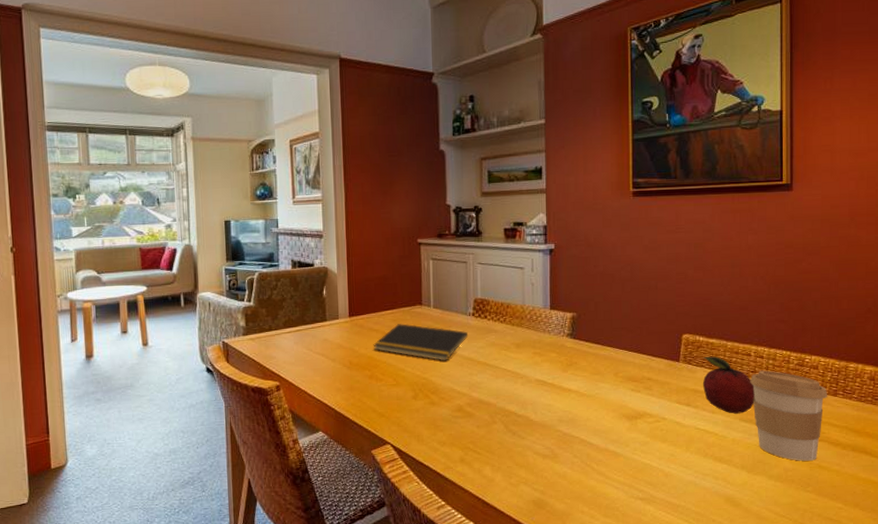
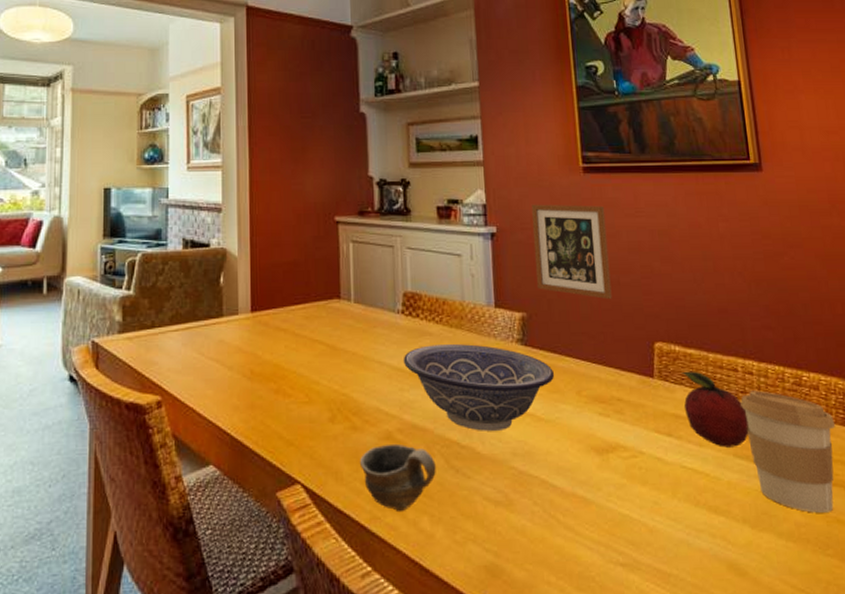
notepad: present [373,323,469,361] -> none [280,322,398,372]
cup: none [437,414,497,464] -> present [360,443,436,513]
decorative bowl: none [472,338,597,404] -> present [403,344,555,431]
picture frame: none [585,224,650,302] -> present [531,204,612,300]

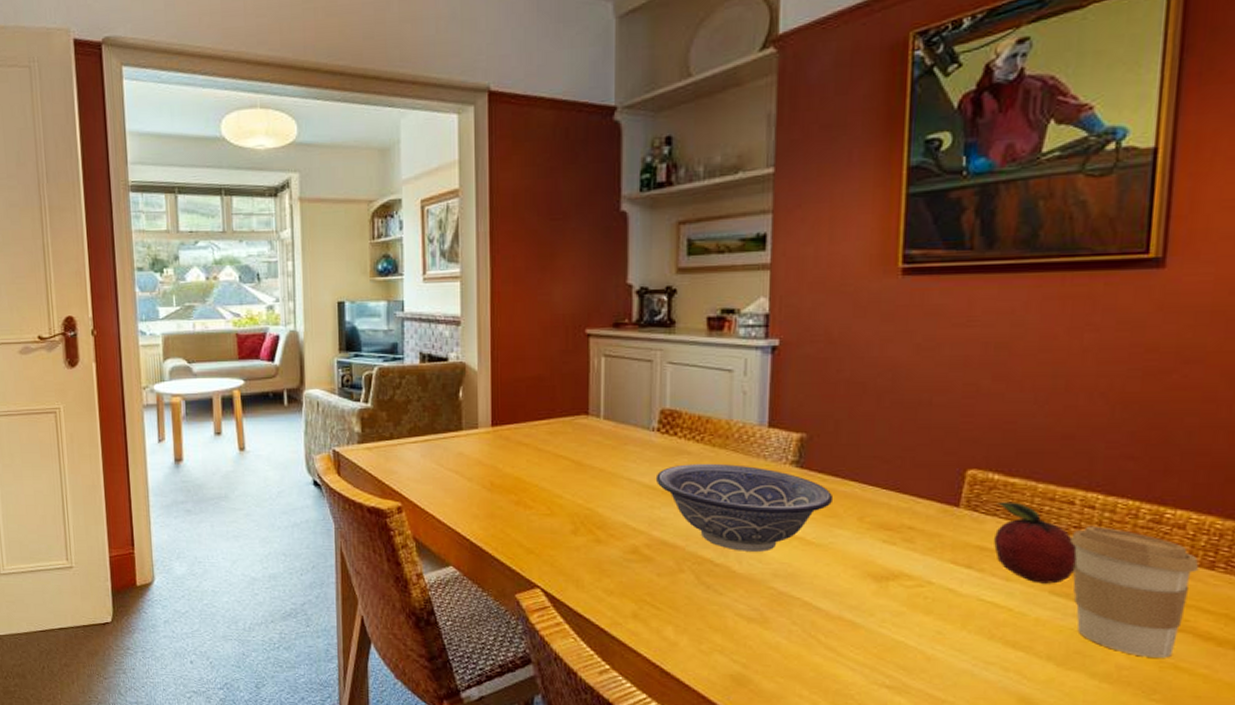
cup: present [360,443,436,513] -> none [603,557,685,621]
picture frame: present [531,204,612,300] -> none [823,312,925,422]

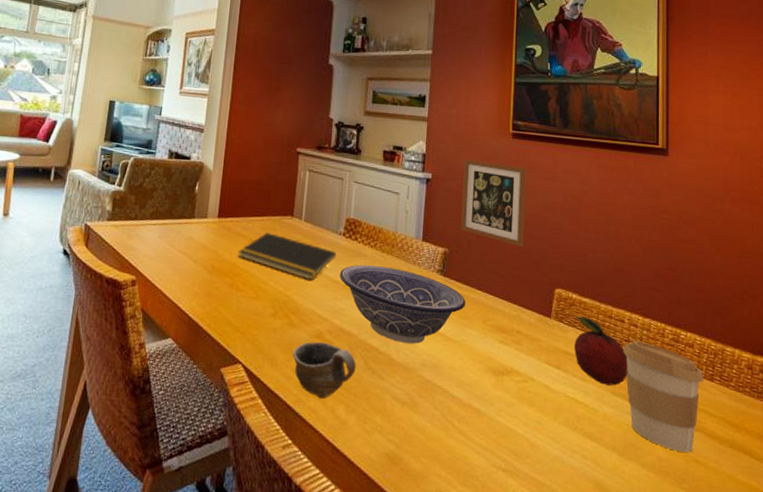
notepad: none [522,438,651,488] -> present [238,232,337,280]
cup: none [603,557,685,621] -> present [293,342,356,400]
picture frame: none [823,312,925,422] -> present [460,159,527,248]

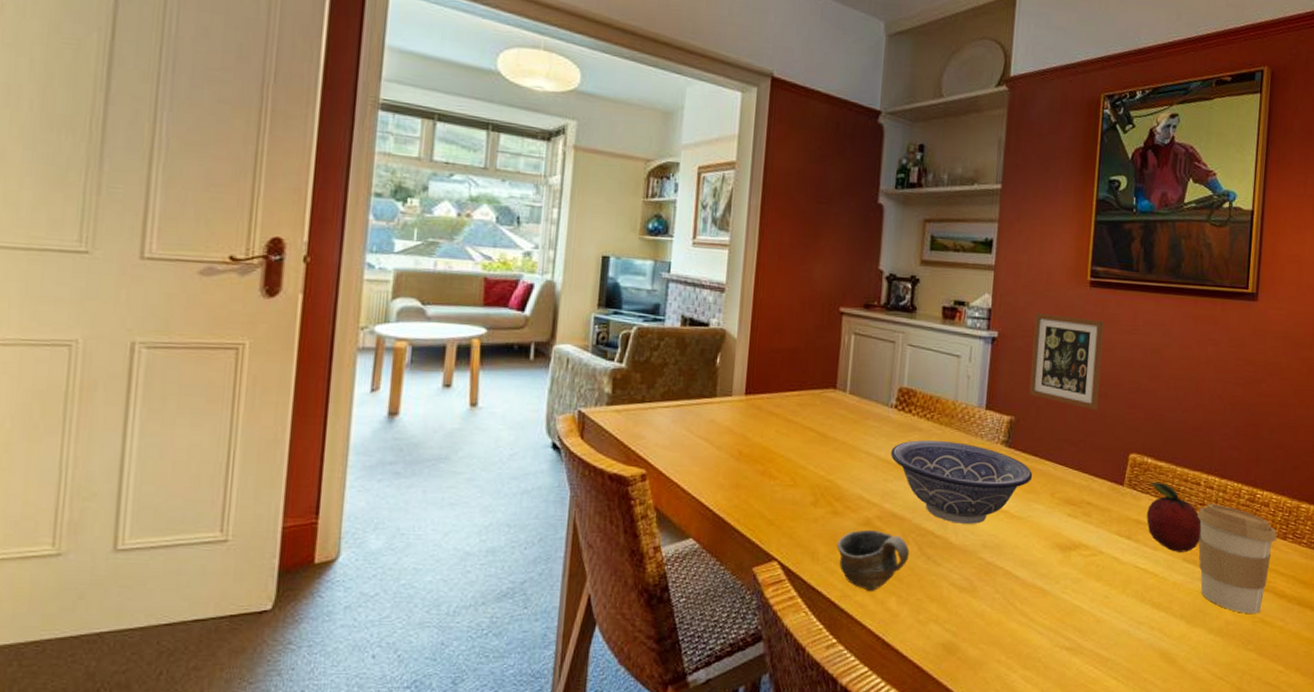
notepad: present [238,232,337,280] -> none [770,409,888,461]

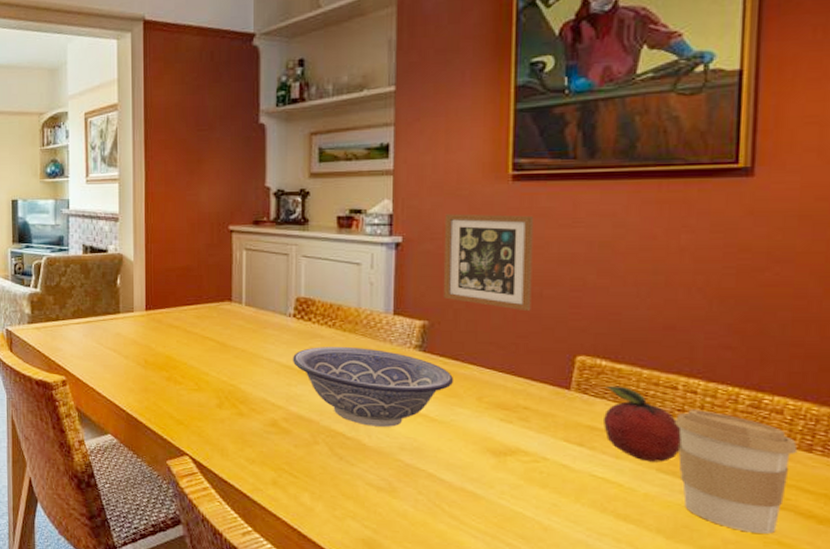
cup: present [837,529,909,592] -> none [245,430,319,488]

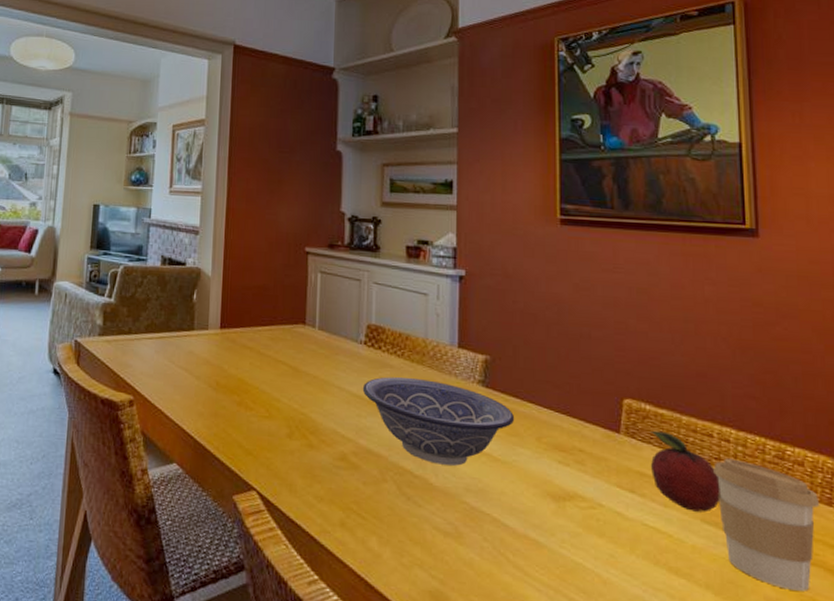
picture frame: present [443,213,534,312] -> none [502,251,581,352]

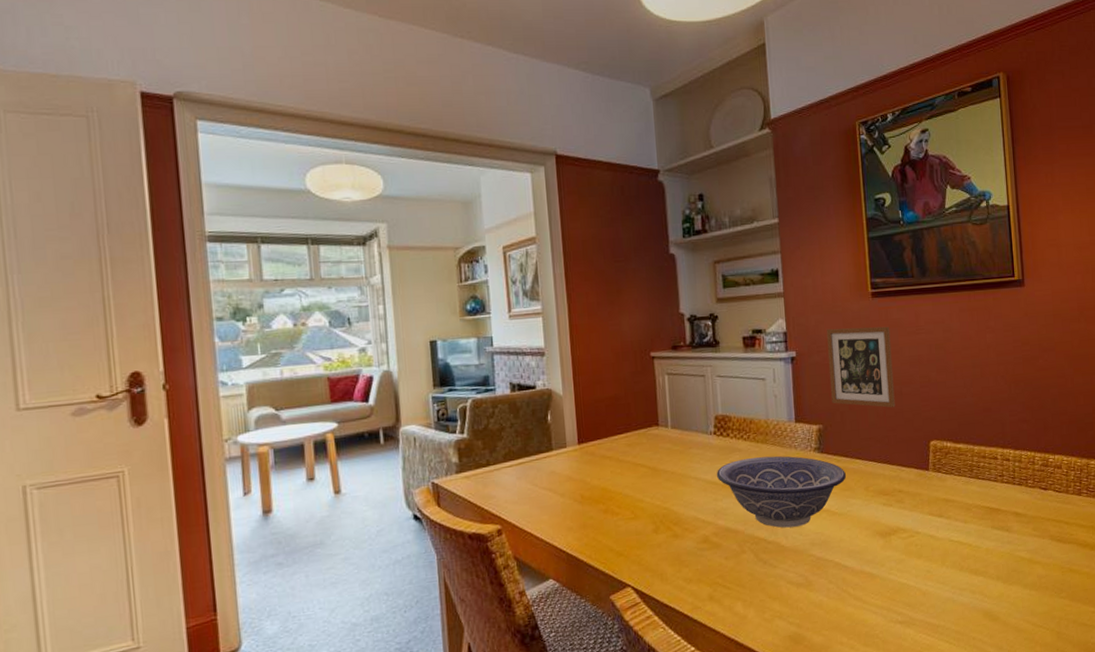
picture frame: none [502,251,581,352] -> present [826,326,895,408]
fruit: present [649,430,720,512] -> none [951,462,1005,522]
coffee cup: present [713,458,820,591] -> none [999,473,1073,566]

